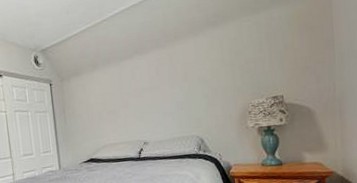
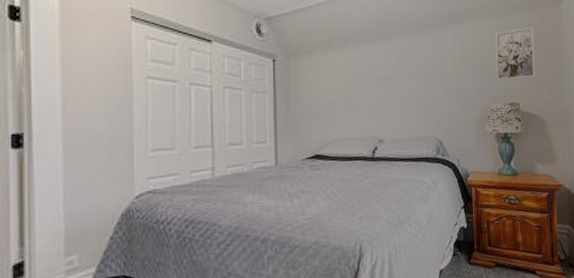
wall art: none [254,17,301,77] -> present [495,27,536,81]

